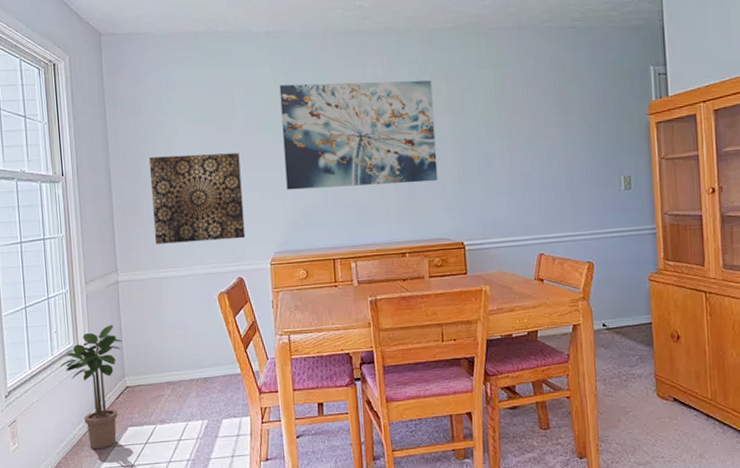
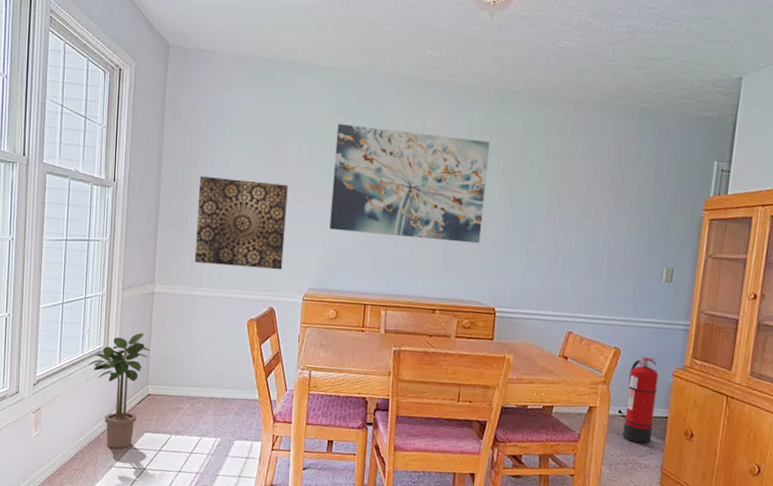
fire extinguisher: none [607,266,640,354] -> present [622,357,659,444]

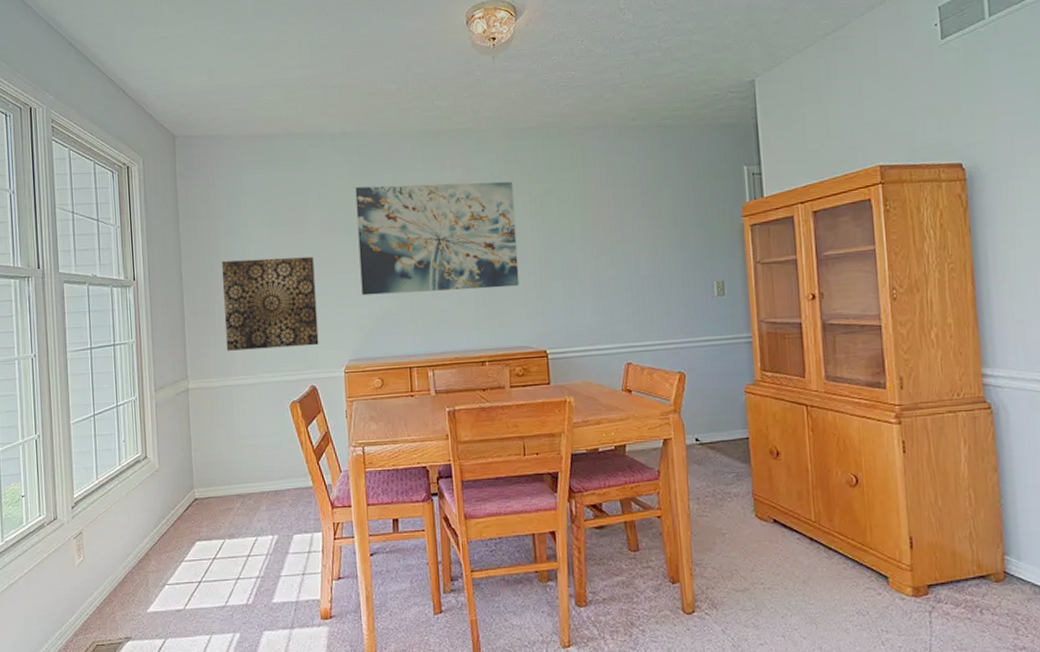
potted plant: present [88,333,151,449] -> none [127,434,192,564]
fire extinguisher: present [622,357,659,444] -> none [699,377,736,471]

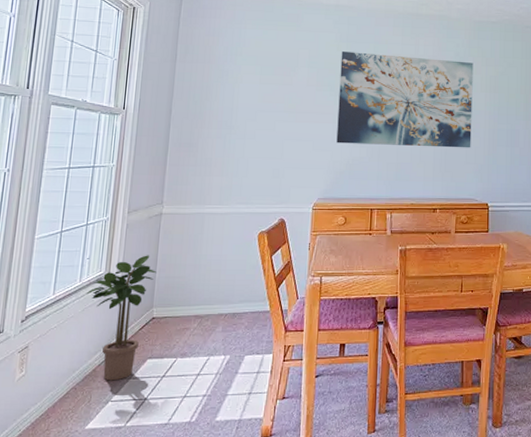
potted plant: none [127,434,192,564] -> present [86,255,157,381]
wall art: present [222,256,319,351] -> none [204,101,297,183]

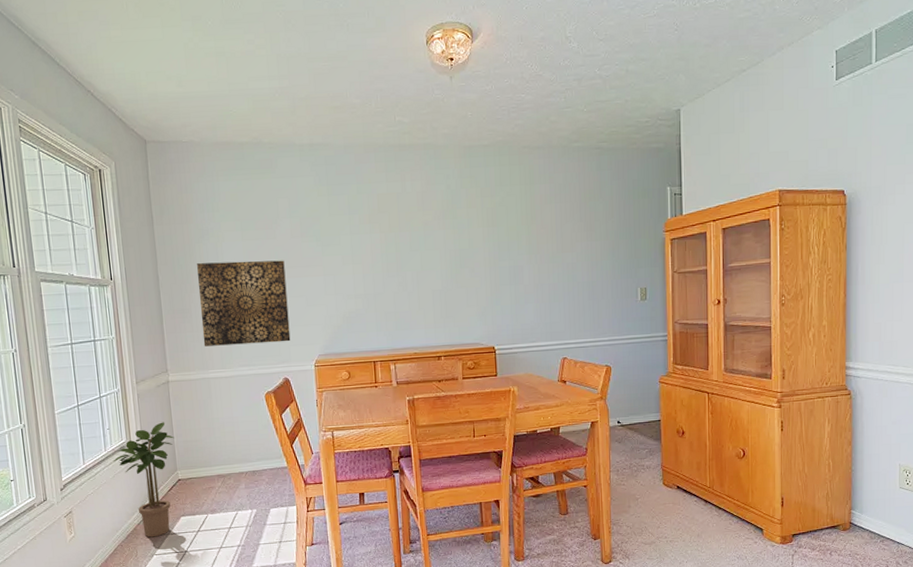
wall art: none [204,101,297,183] -> present [197,260,291,347]
wall art: present [336,51,474,148] -> none [322,194,472,297]

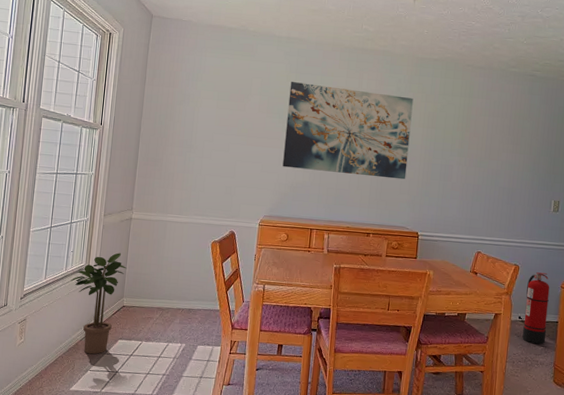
wall art: present [197,260,291,347] -> none [167,122,249,200]
wall art: none [322,194,472,297] -> present [282,82,414,180]
fire extinguisher: none [622,369,650,448] -> present [522,272,550,345]

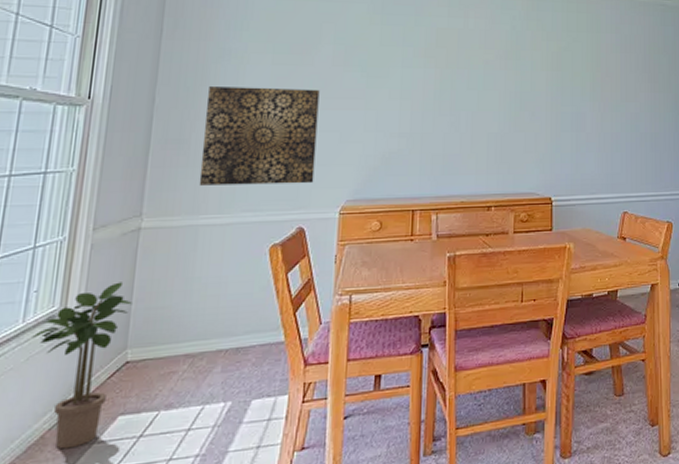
wall art: none [167,122,249,200] -> present [199,87,320,186]
wall art: present [282,82,414,180] -> none [369,25,532,135]

